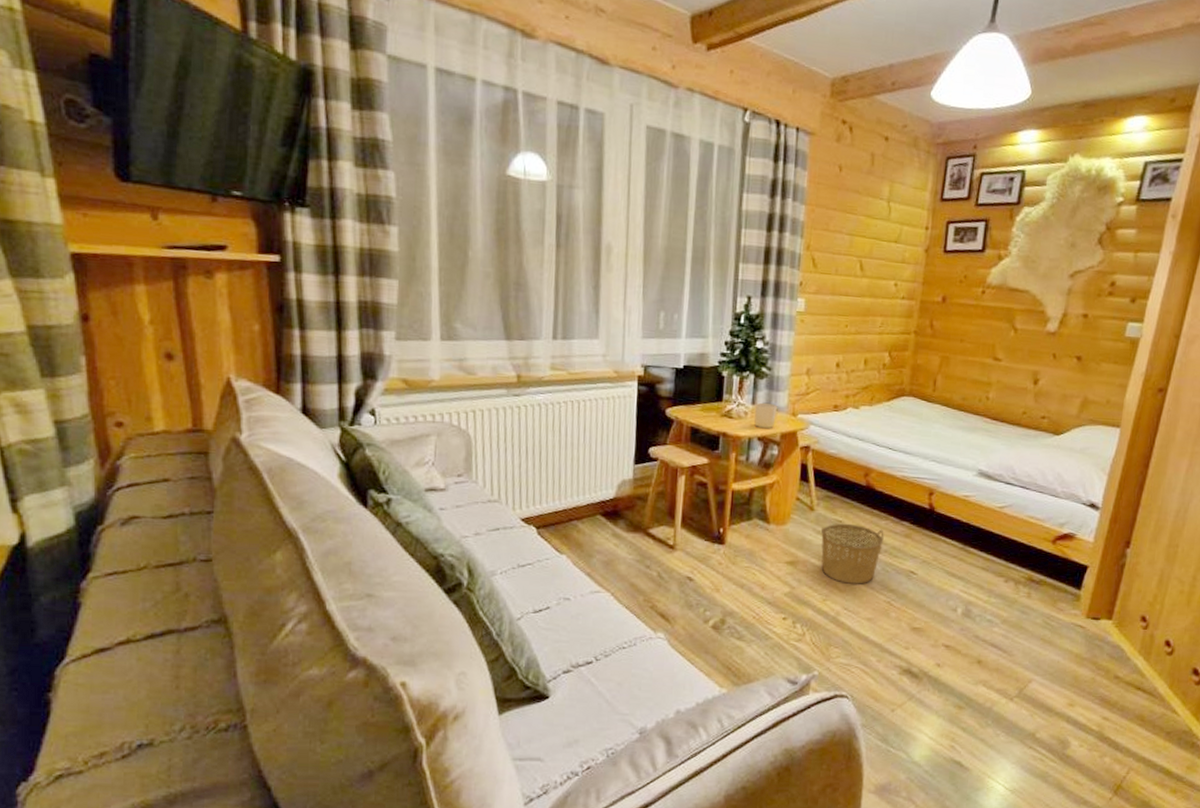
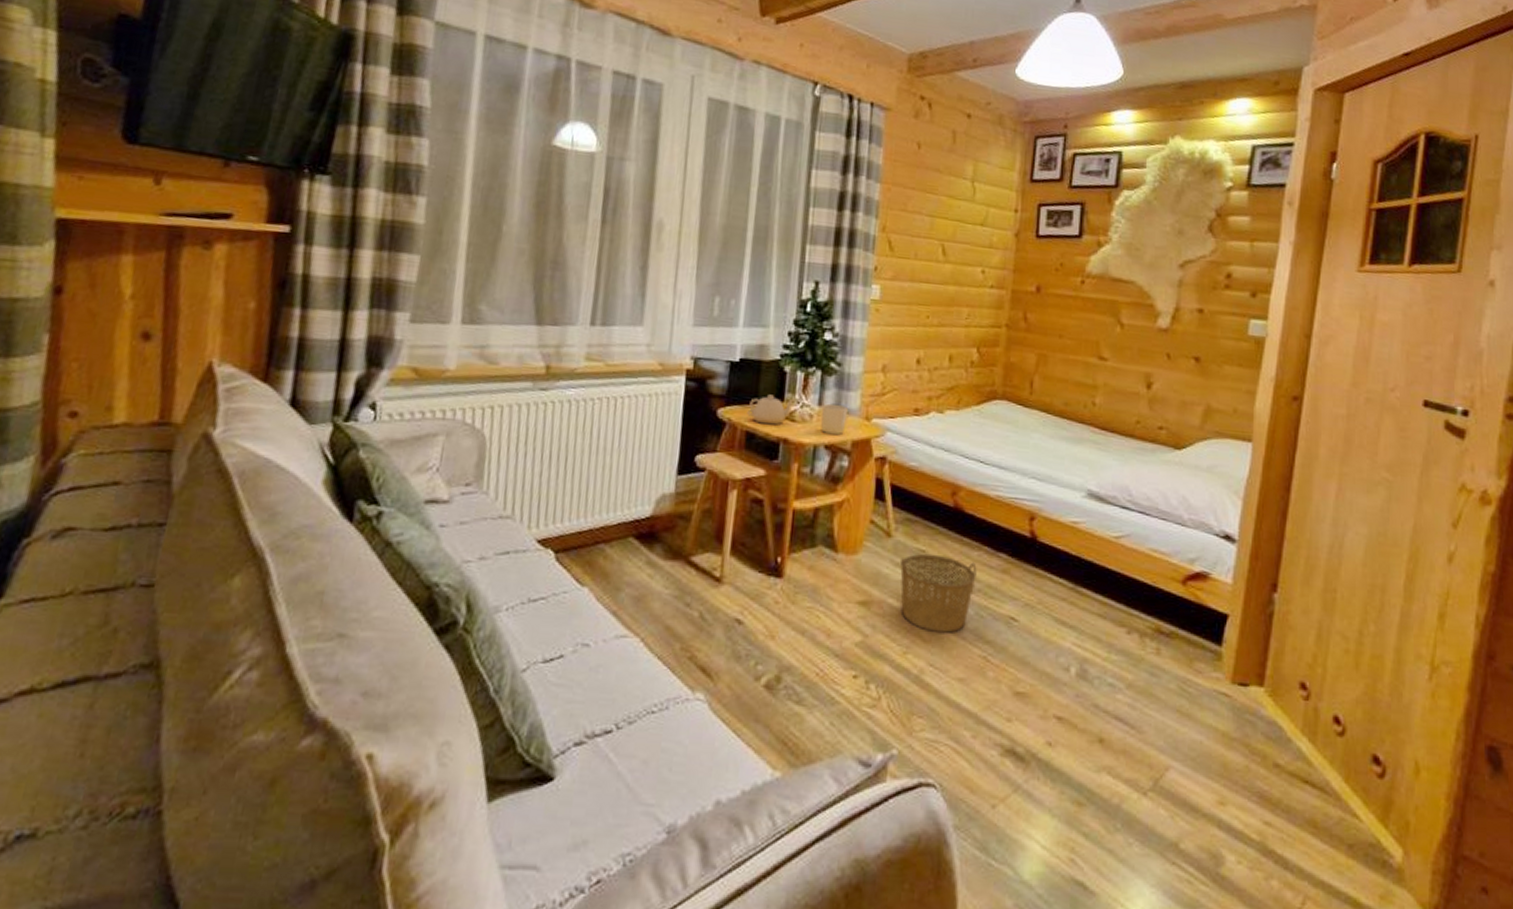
teapot: none [691,396,732,422] -> present [747,394,796,425]

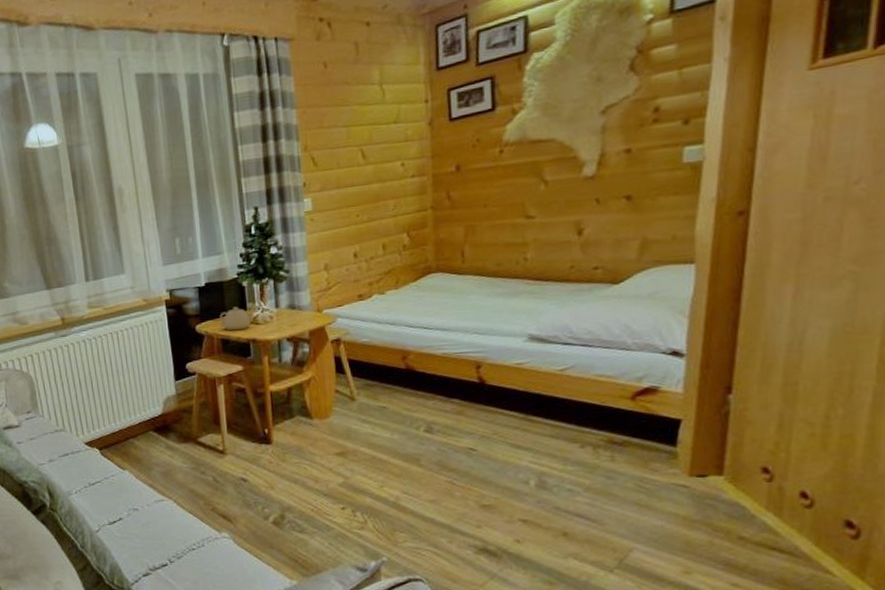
mug: present [820,403,848,436] -> none [278,304,302,329]
basket: present [900,553,977,633] -> none [366,408,434,468]

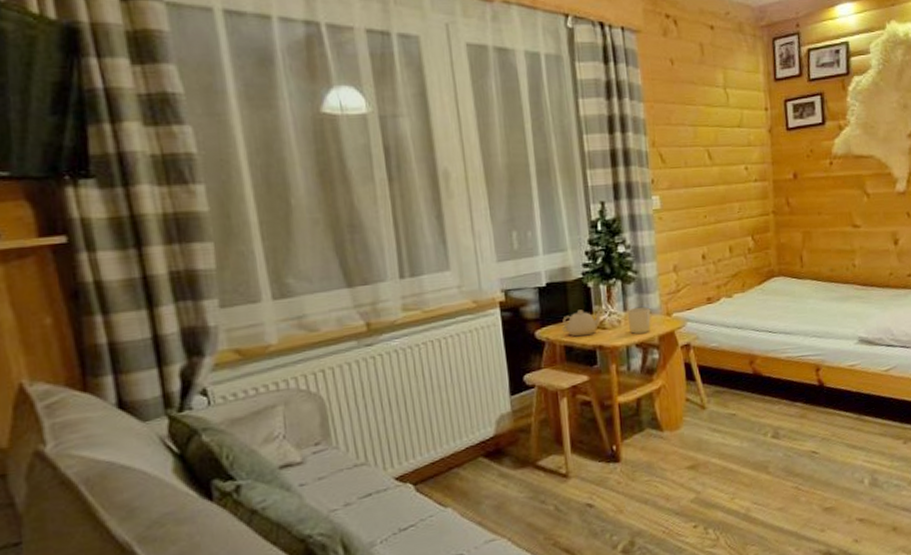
mug: none [278,304,302,329] -> present [627,307,651,334]

